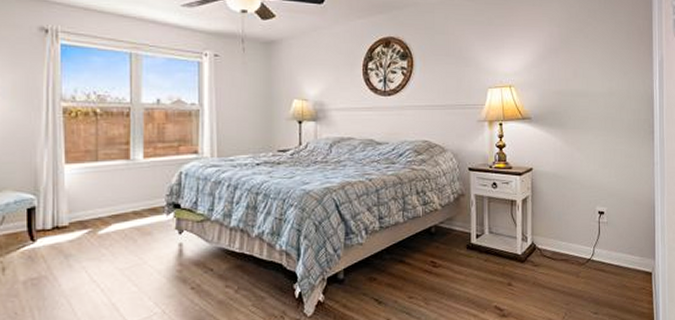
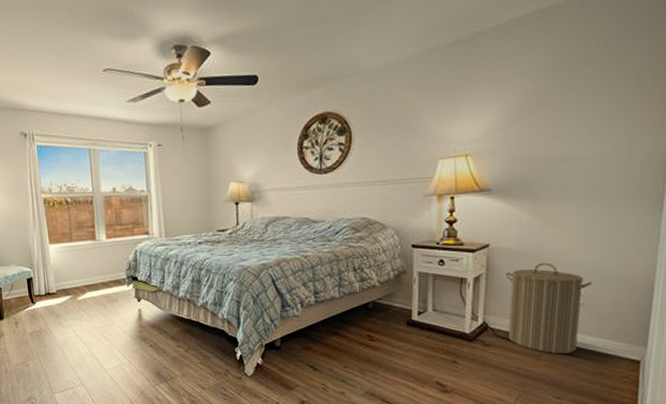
laundry hamper: none [547,185,612,270] -> present [506,262,592,353]

